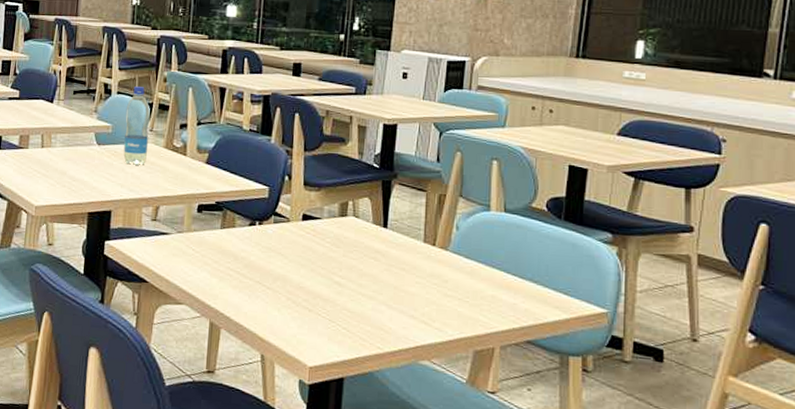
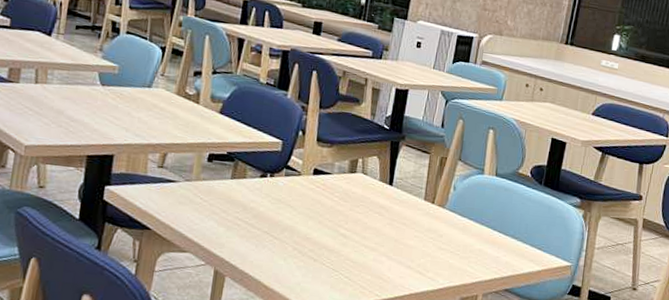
bottle: present [123,86,150,165] -> none [130,28,162,110]

